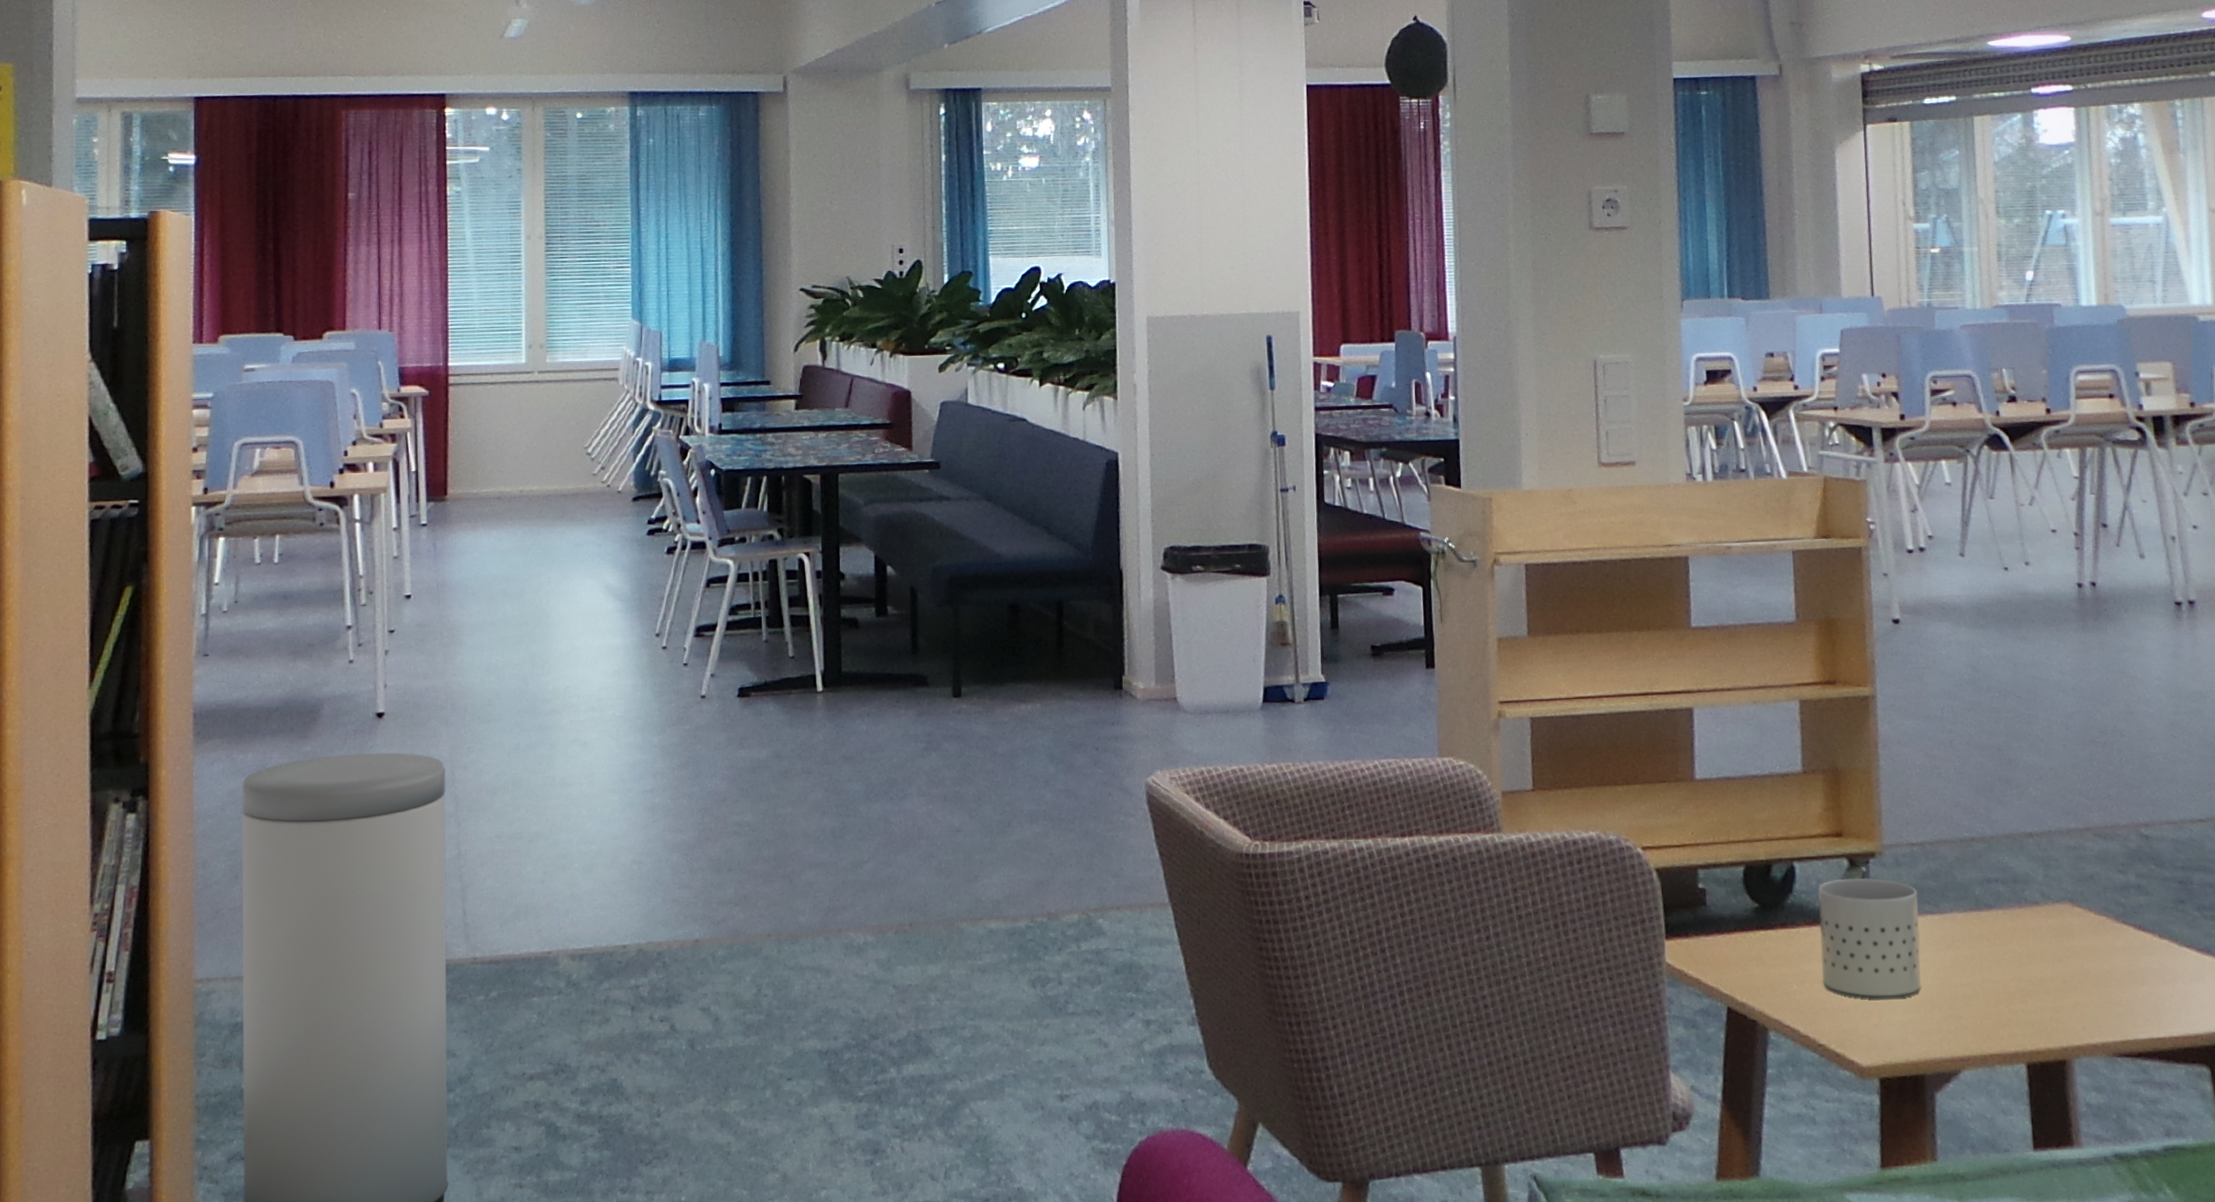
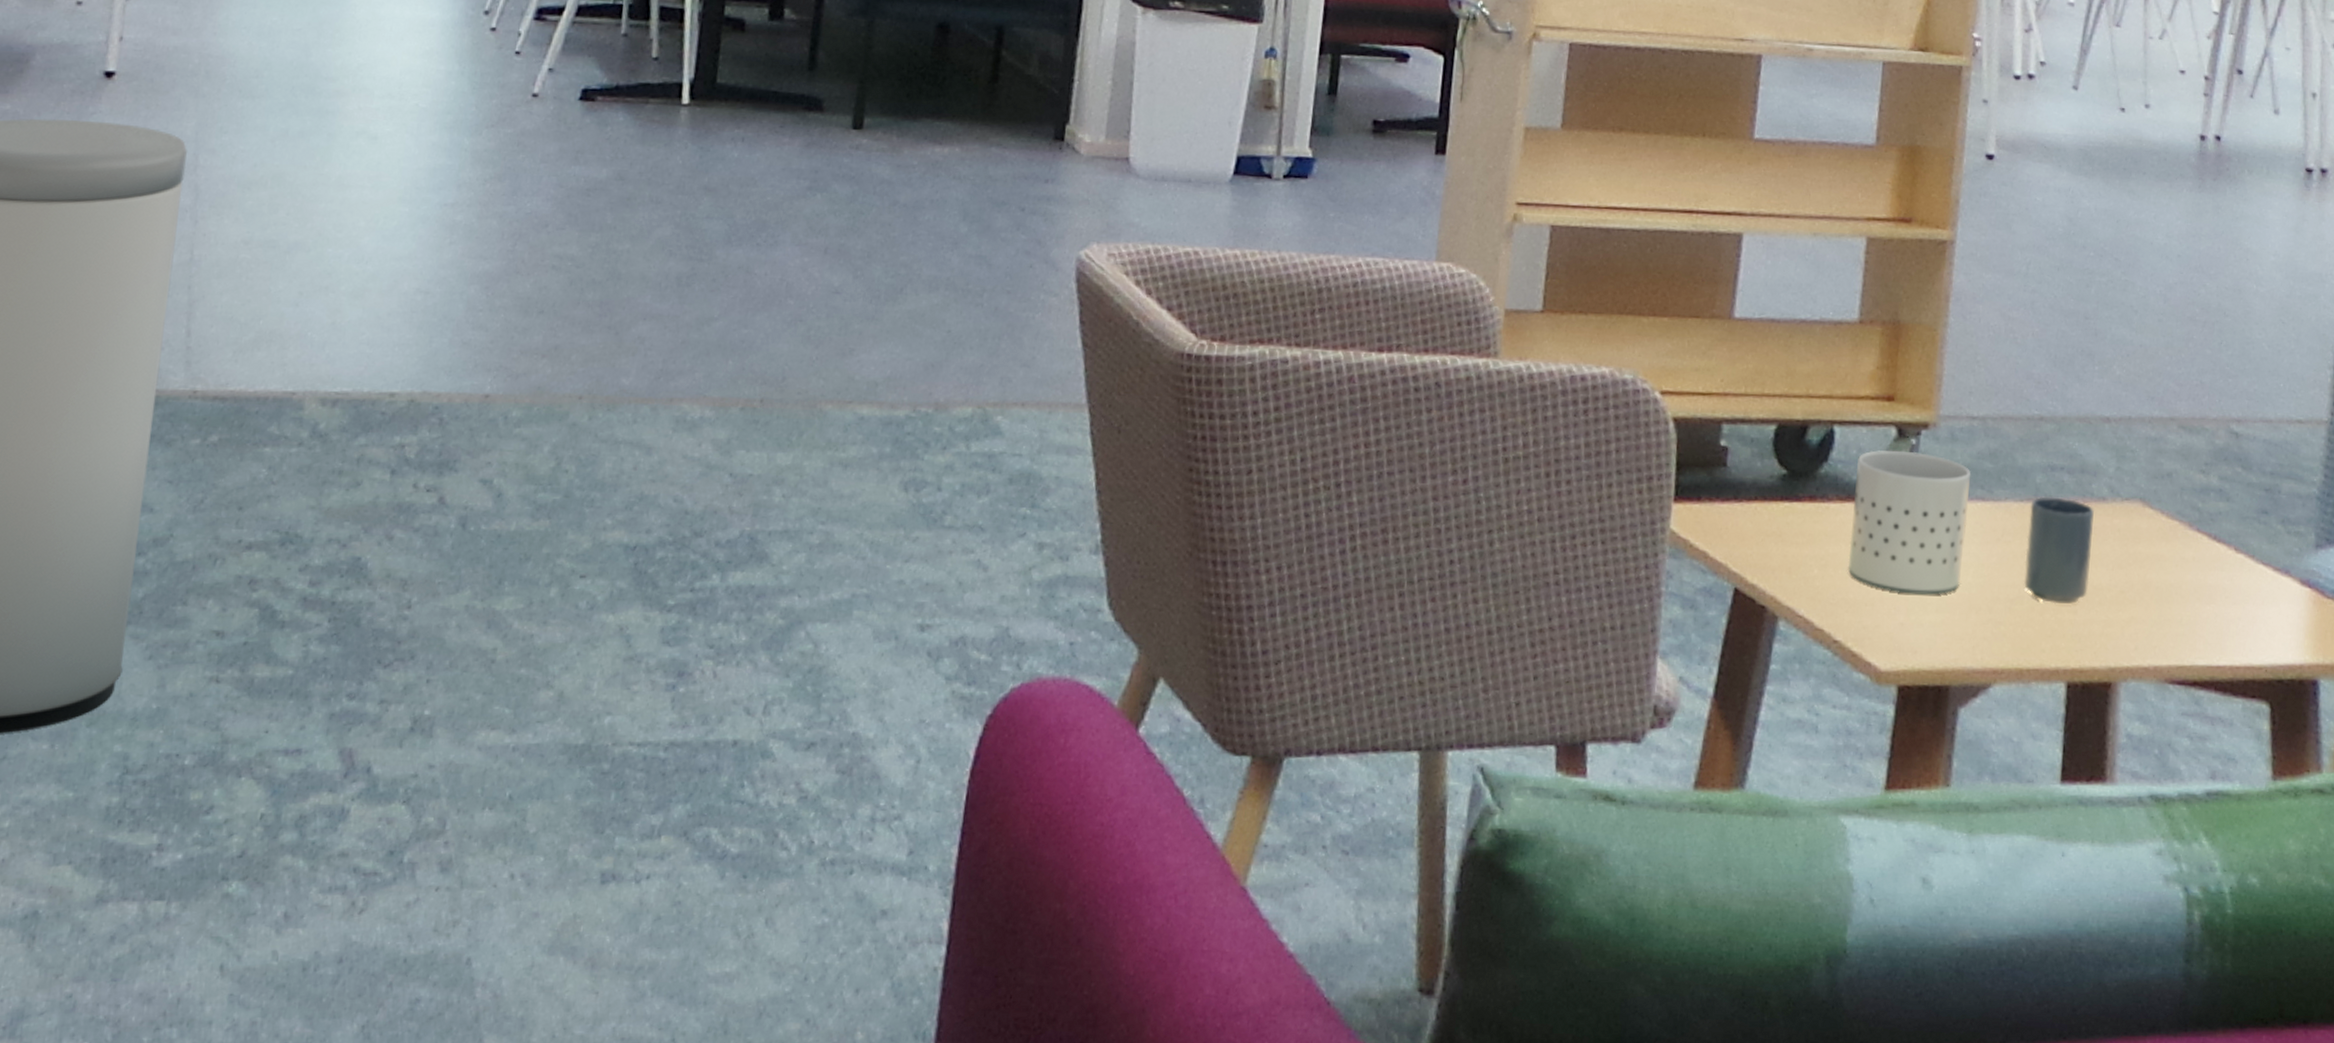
cup: none [1973,905,2034,997] -> present [2023,496,2094,604]

